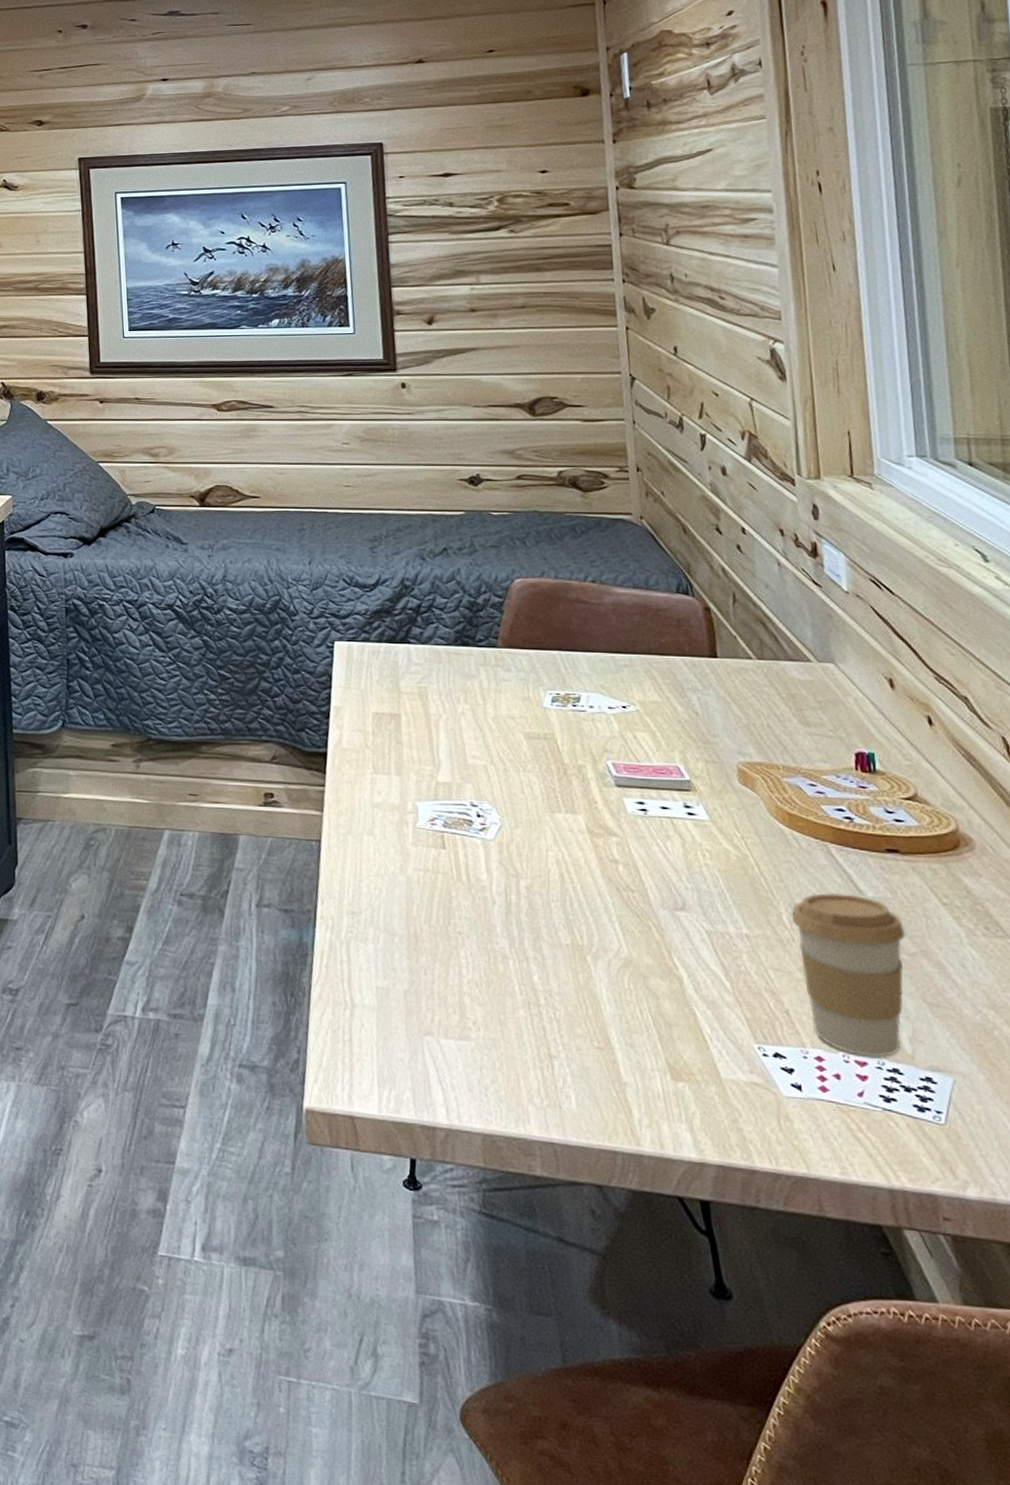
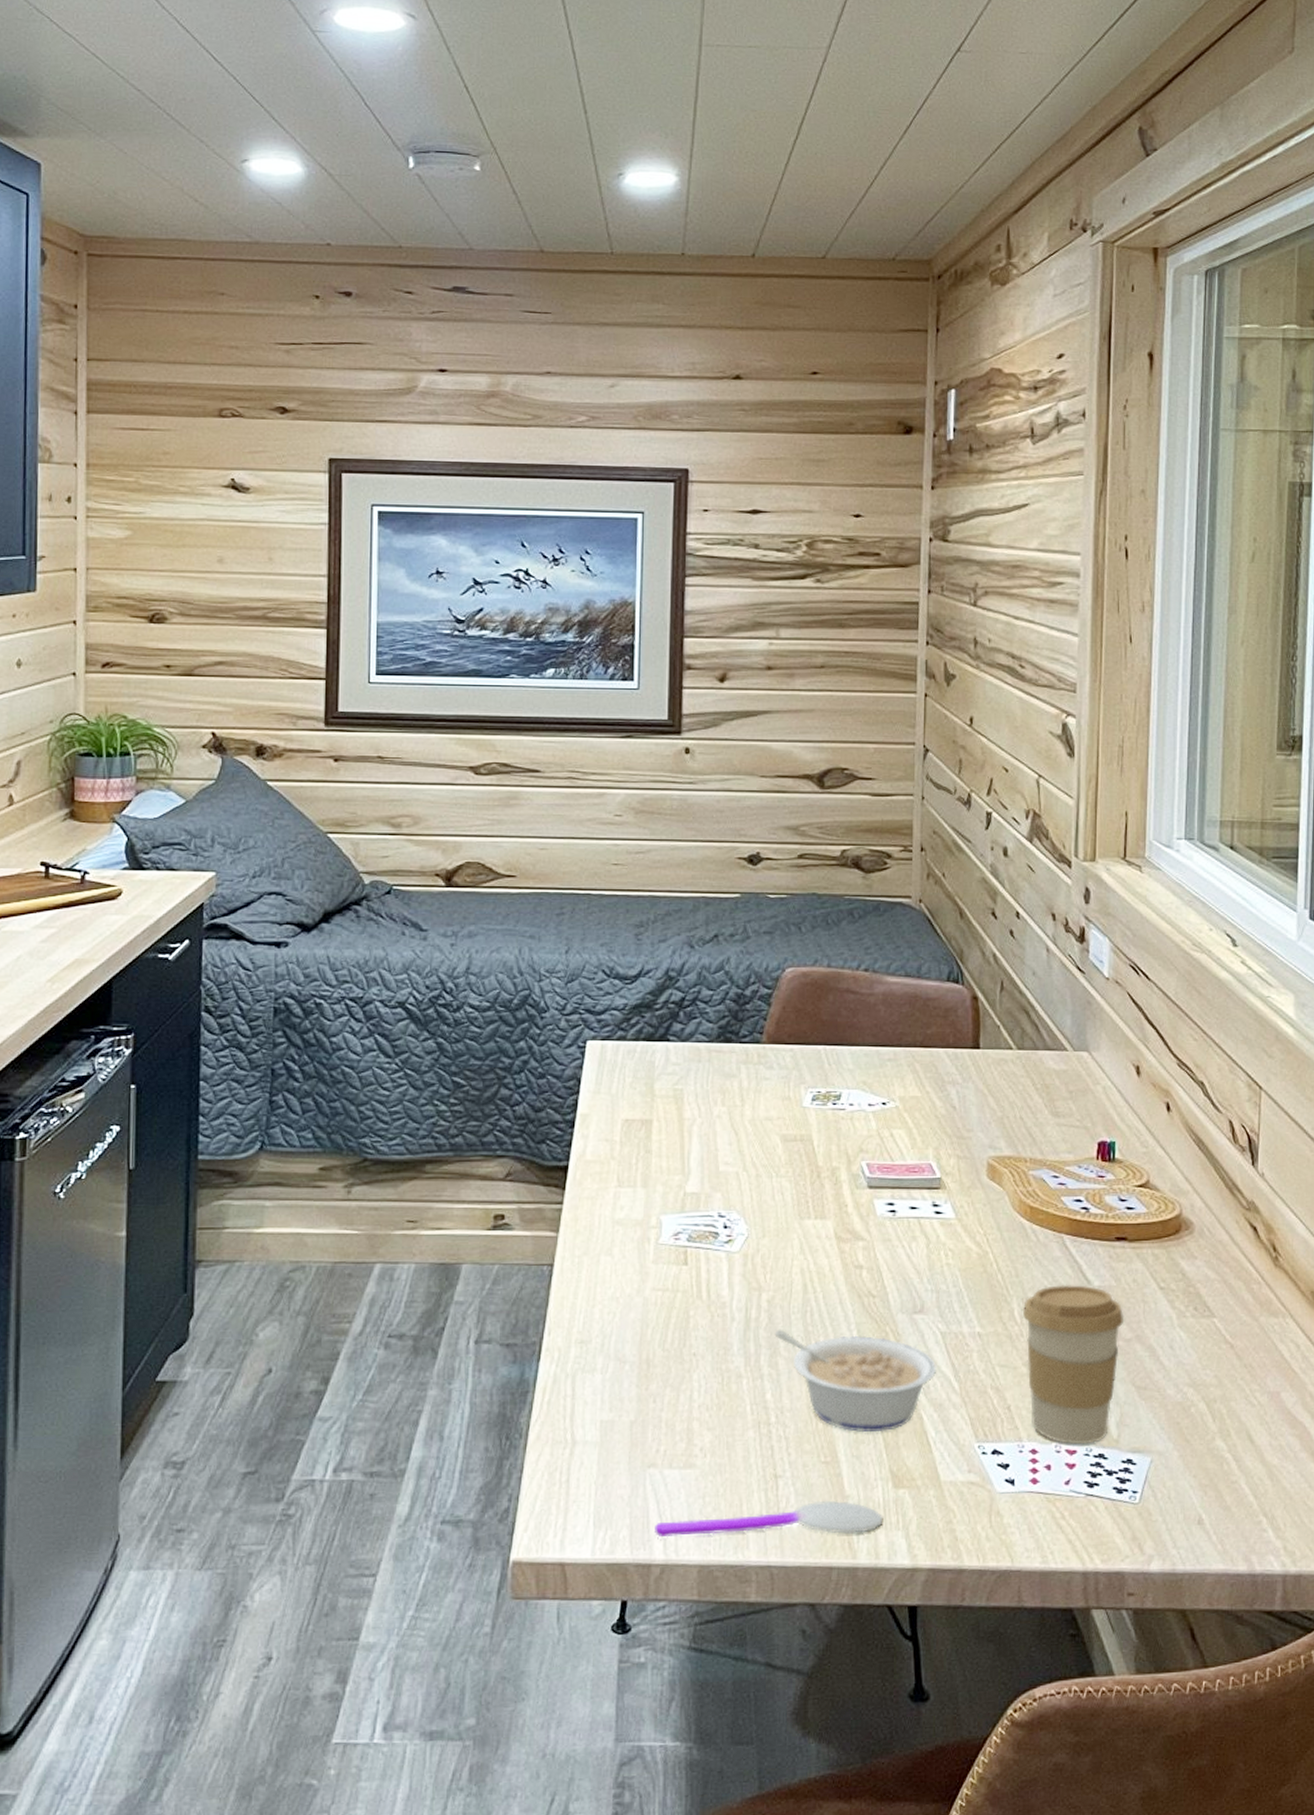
spoon: none [436,1085,665,1121] -> present [655,1500,883,1538]
legume: none [536,915,706,1024] -> present [774,1329,937,1432]

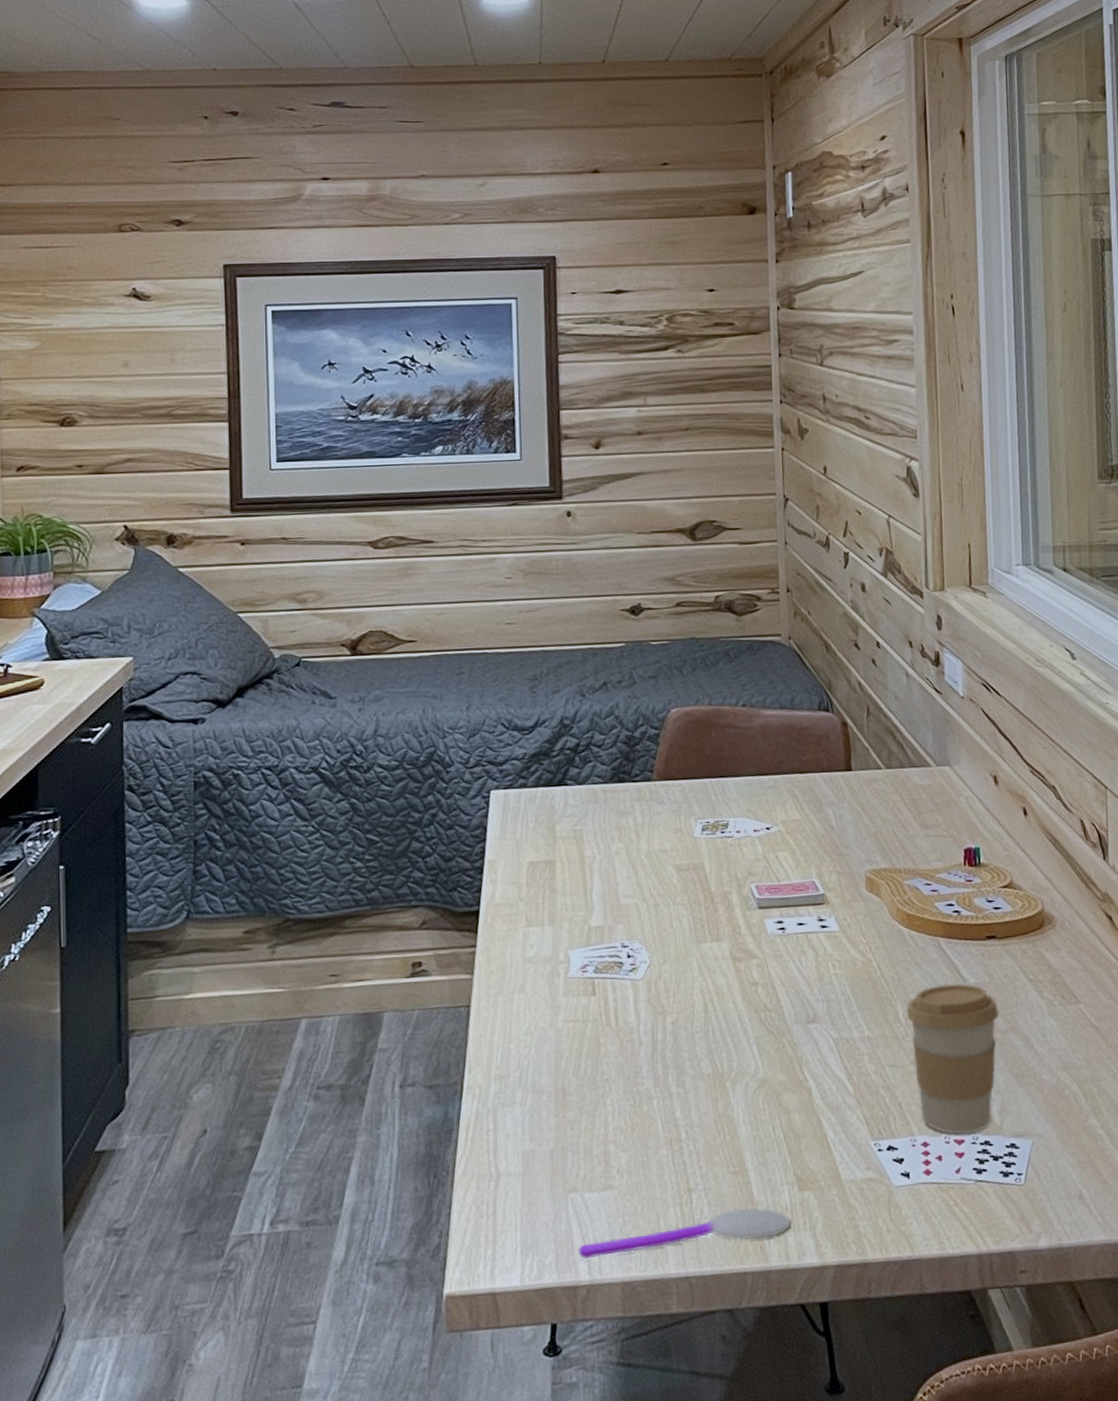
legume: present [774,1329,937,1432] -> none [680,1048,832,1141]

